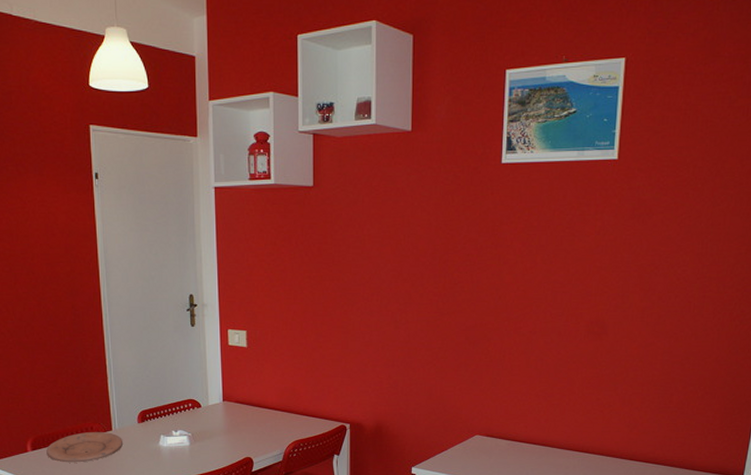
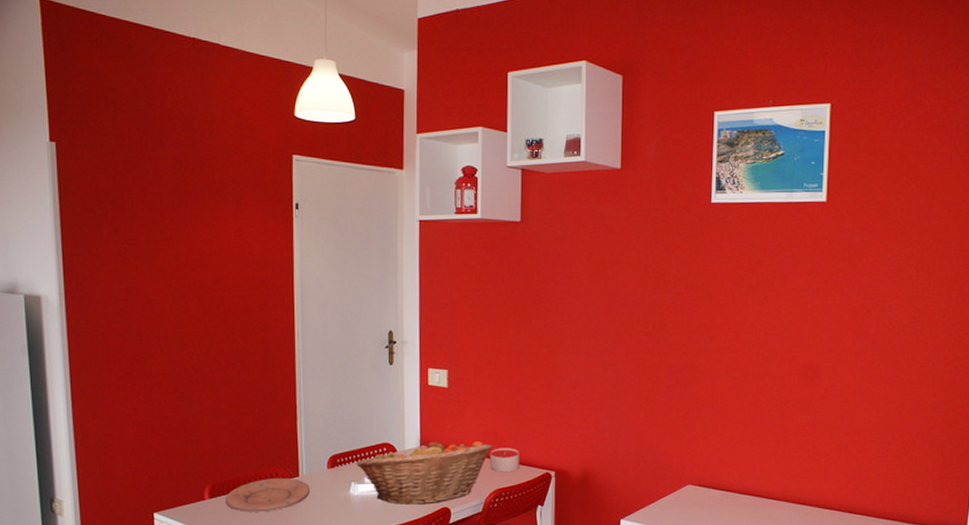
fruit basket: none [164,396,290,455] -> present [356,440,492,505]
candle: none [289,403,316,425] -> present [490,448,519,473]

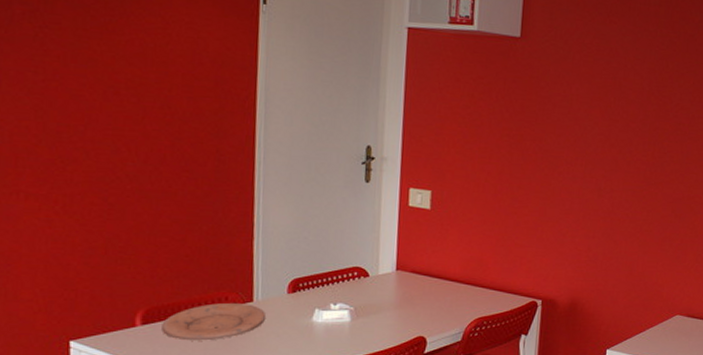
fruit basket: present [356,440,492,505] -> none [321,264,476,333]
candle: present [490,448,519,473] -> none [472,274,505,301]

